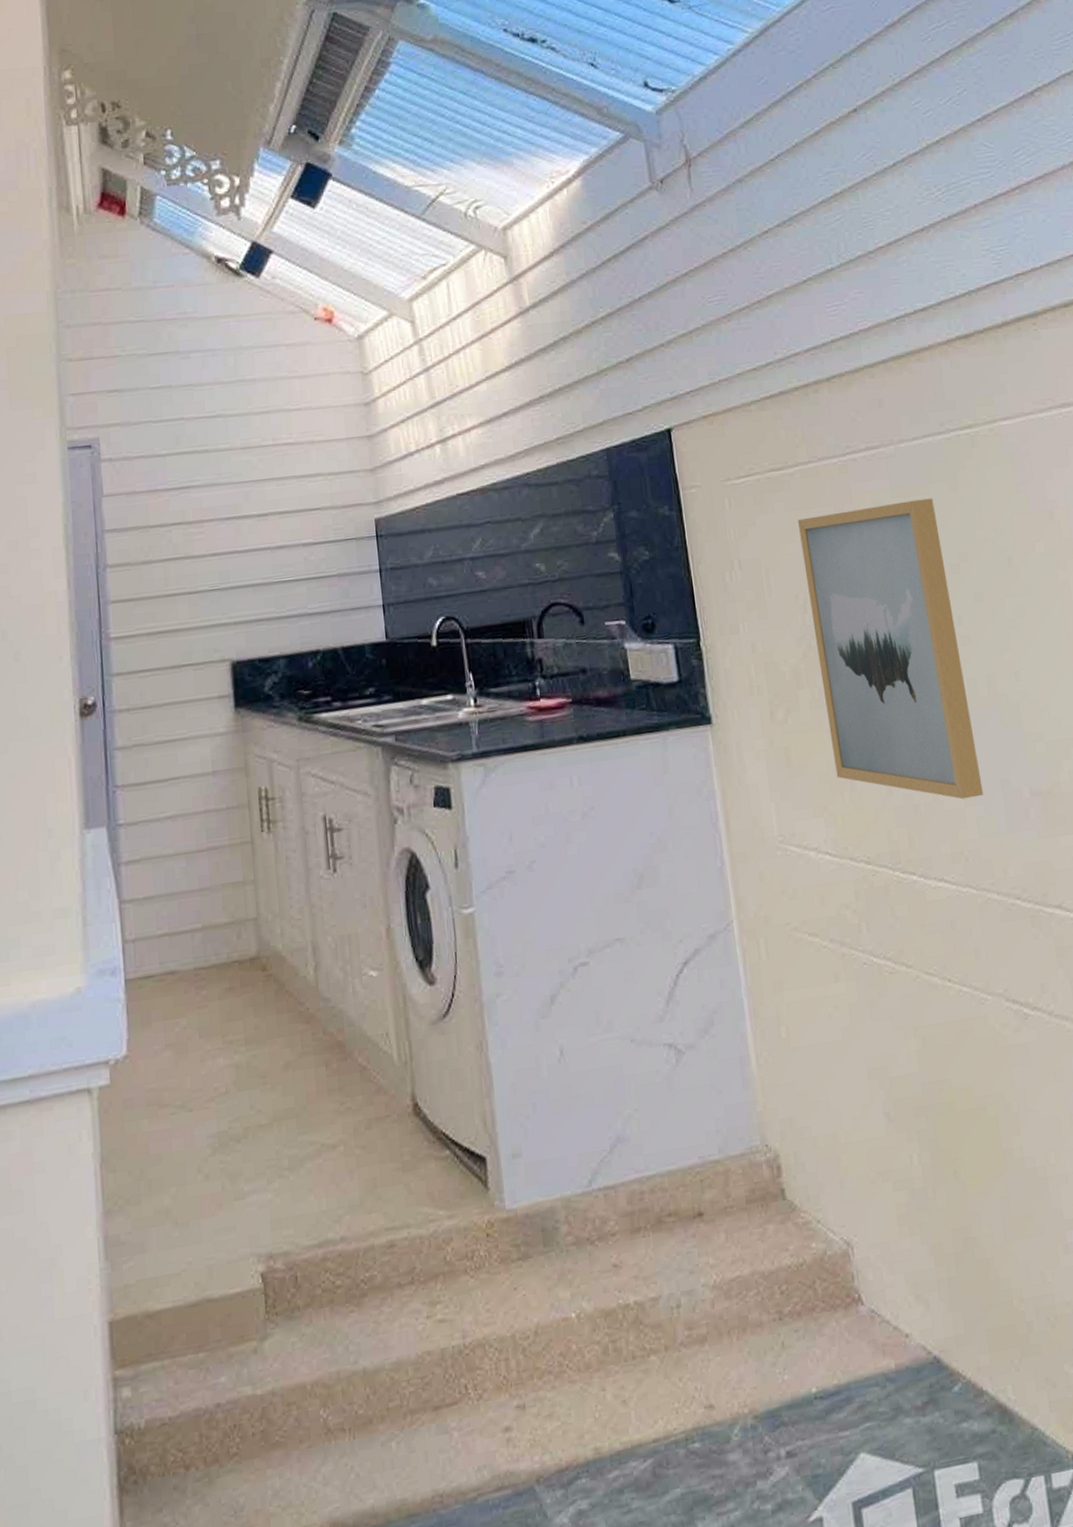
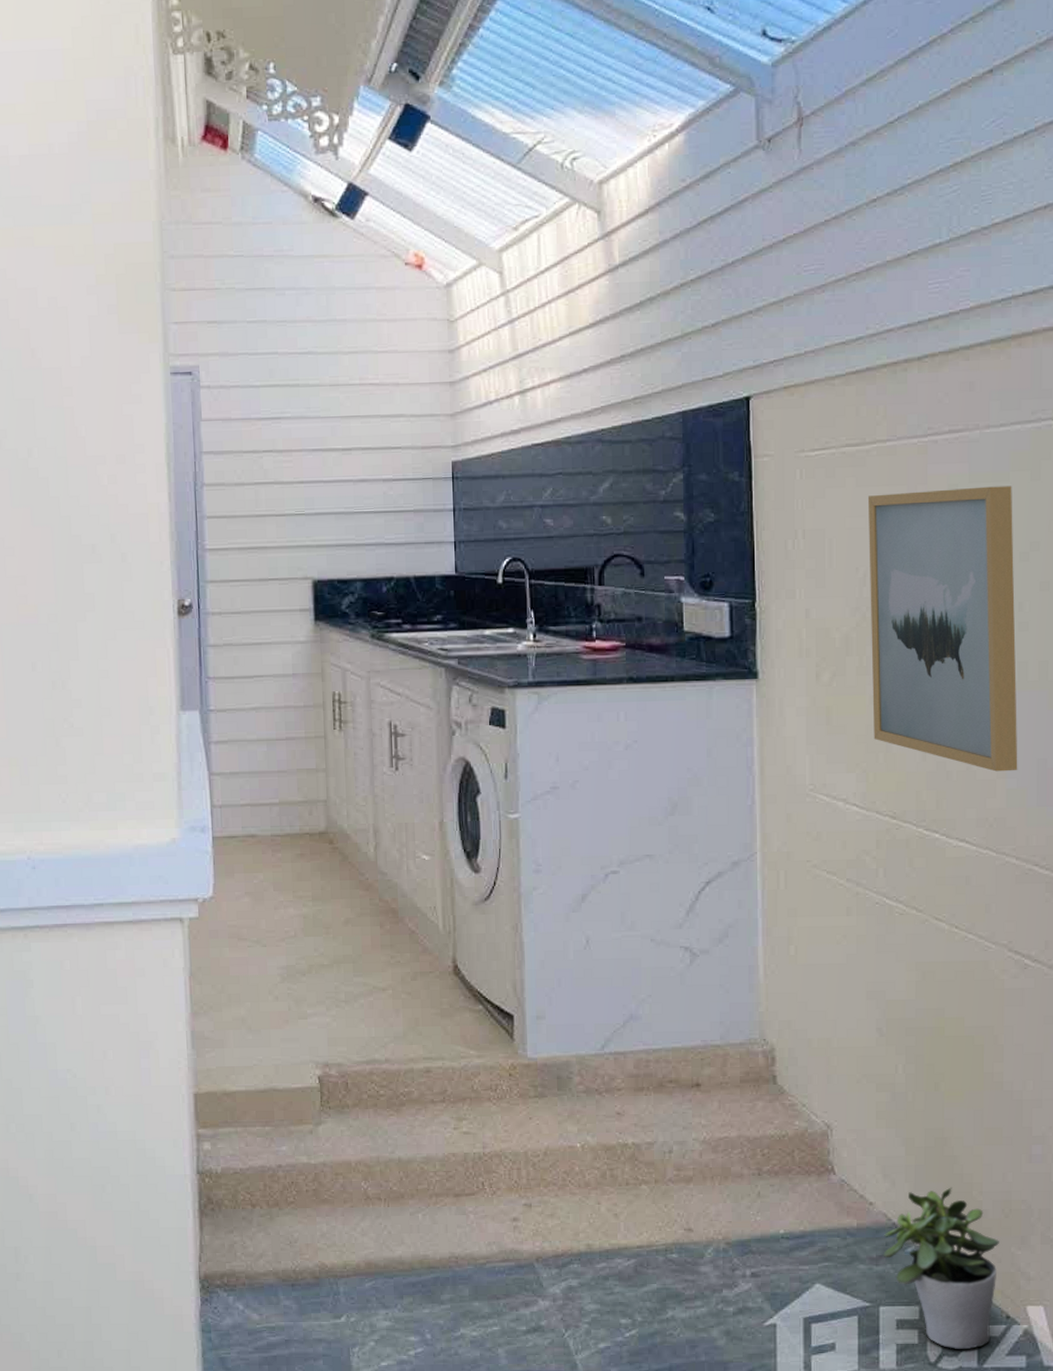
potted plant: none [925,1299,1061,1513] -> present [883,1187,999,1350]

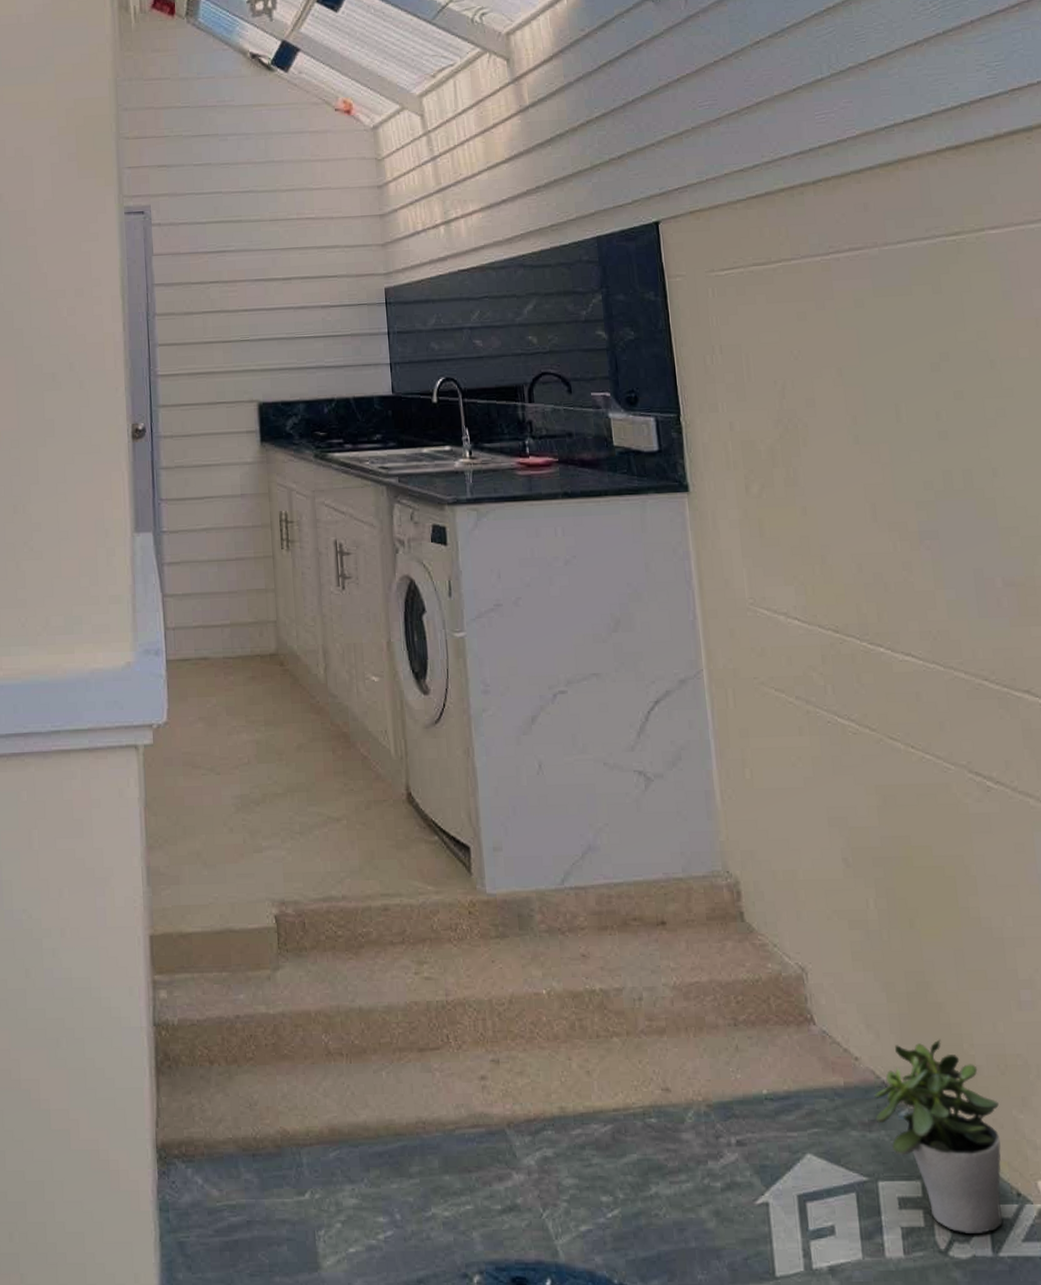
wall art: present [869,486,1018,772] -> none [779,299,955,583]

